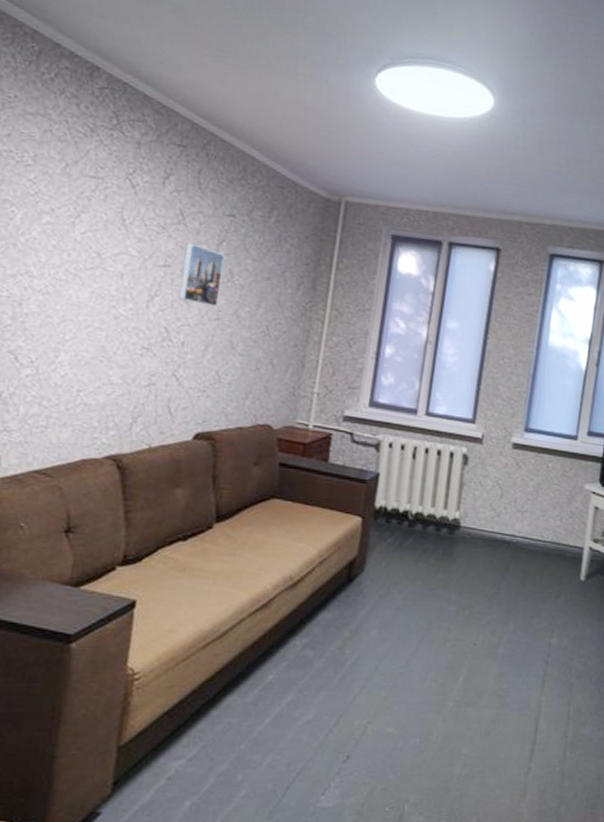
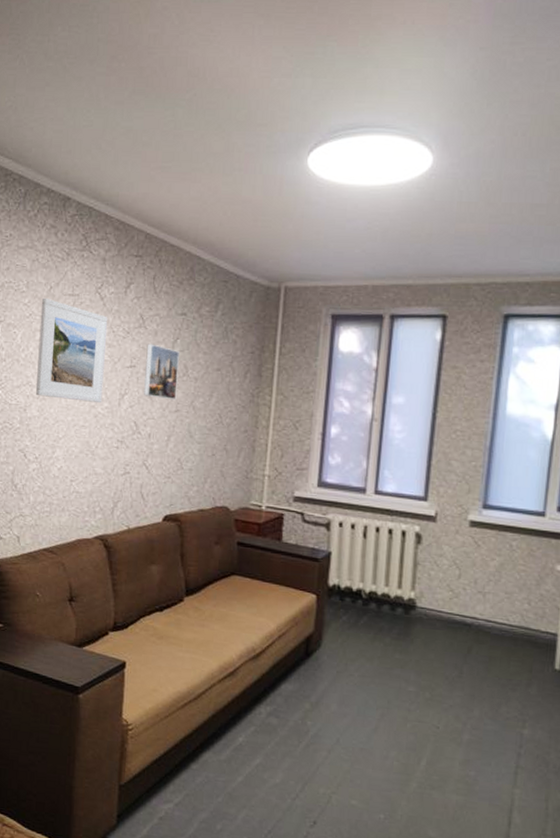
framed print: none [37,175,140,303] -> present [36,297,108,403]

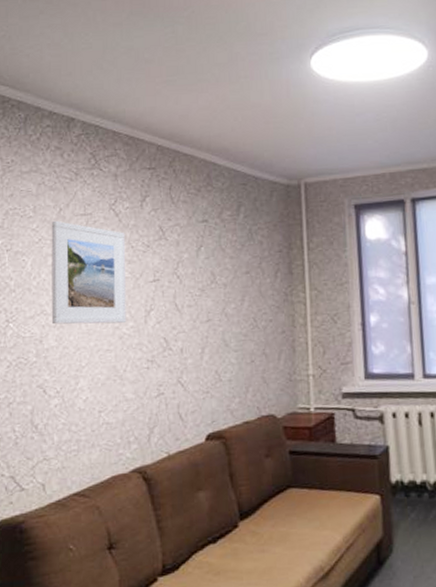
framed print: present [144,343,179,400] -> none [169,254,207,310]

